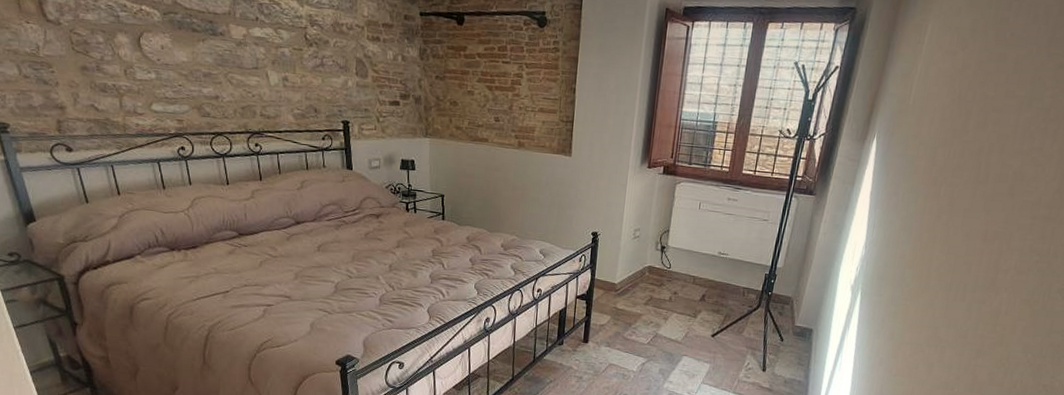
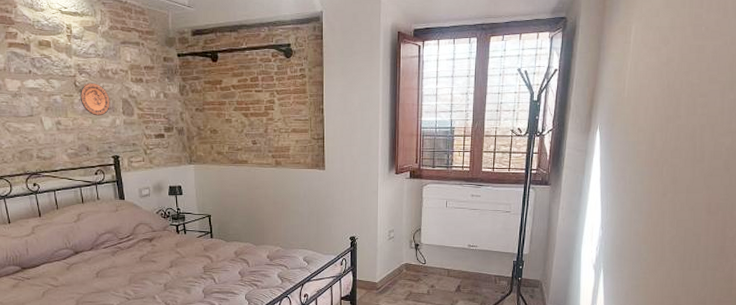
decorative plate: none [310,36,343,76] -> present [80,82,110,116]

